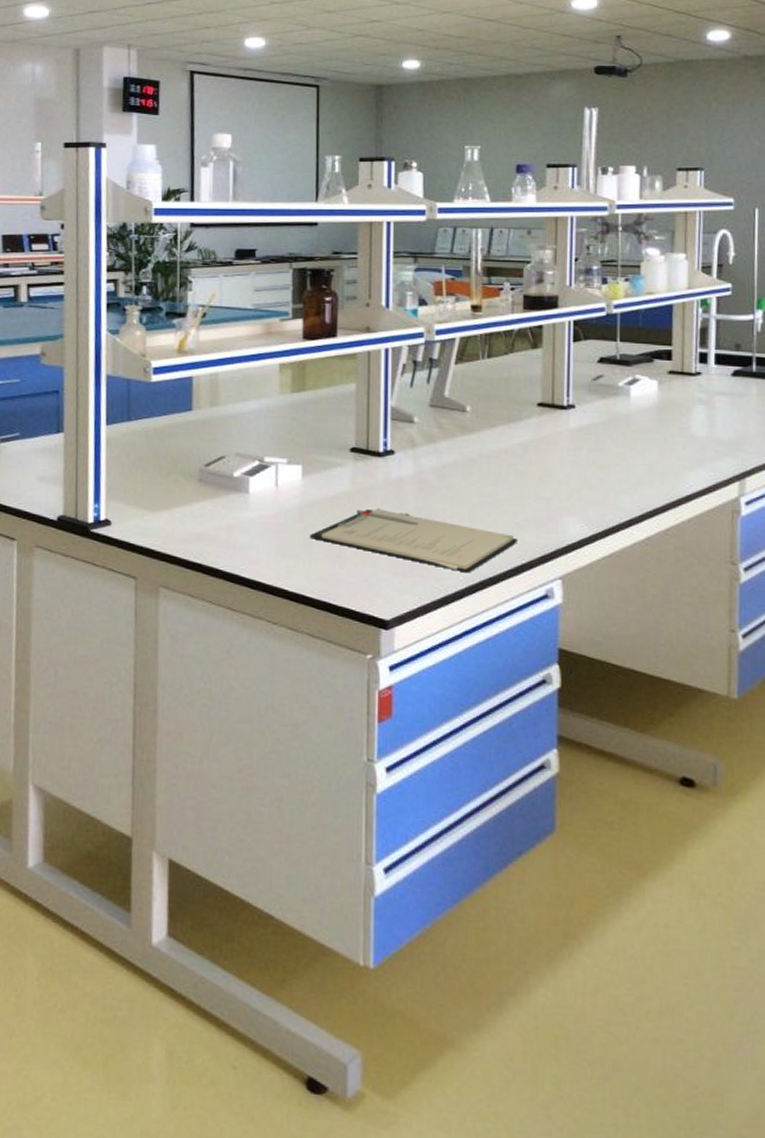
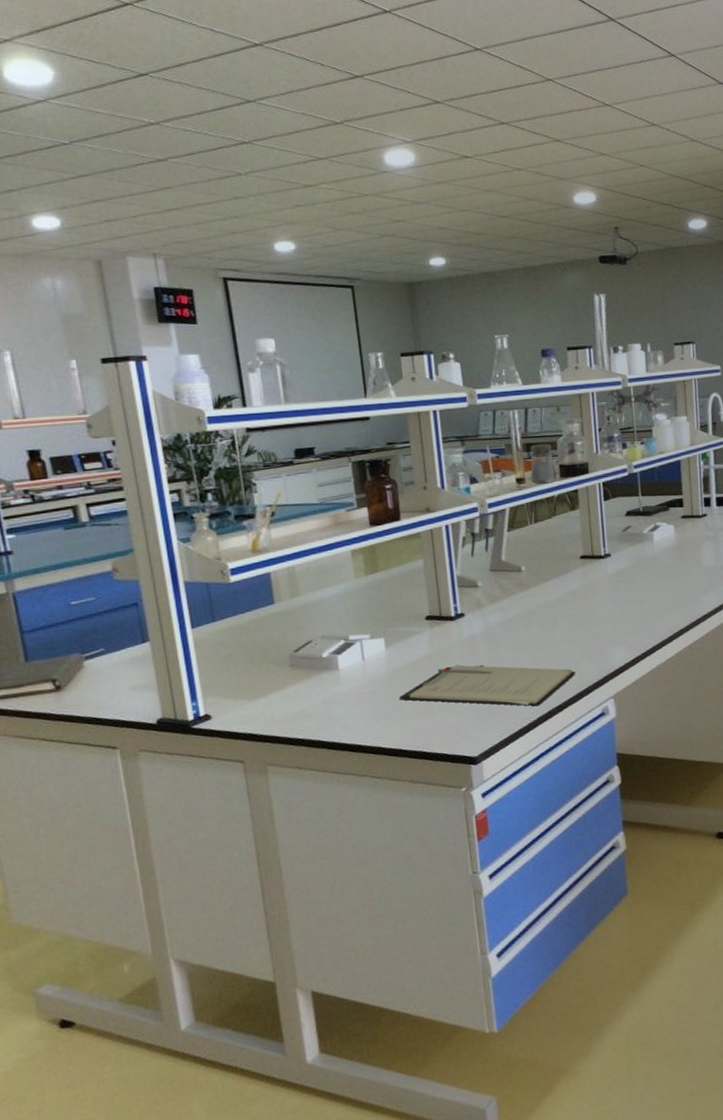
salt shaker: none [488,269,518,315] -> present [530,444,556,484]

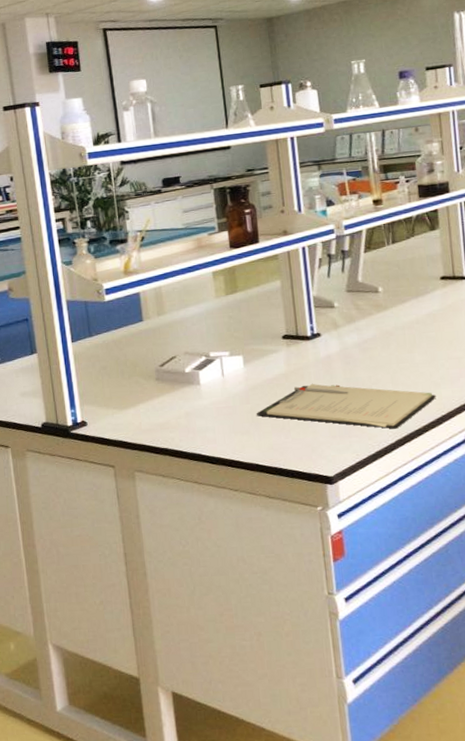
salt shaker: present [530,444,556,484] -> none [388,164,415,205]

